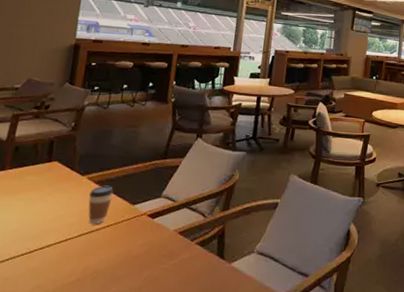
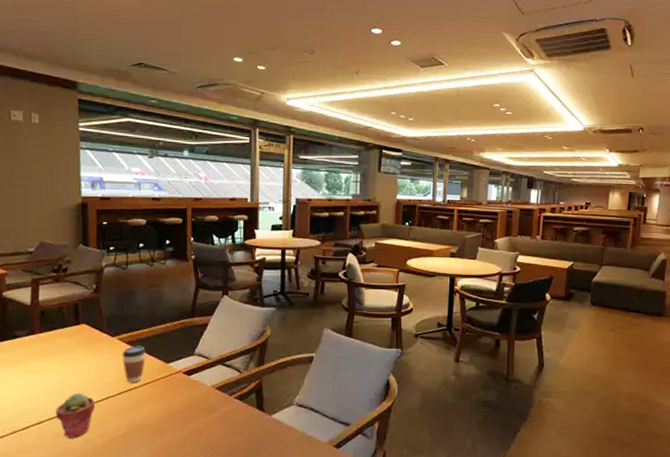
potted succulent: none [9,233,53,284] -> present [55,393,96,438]

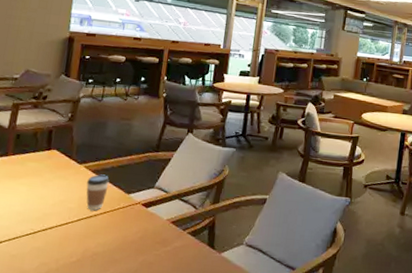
potted succulent: present [55,393,96,438] -> none [15,216,55,261]

